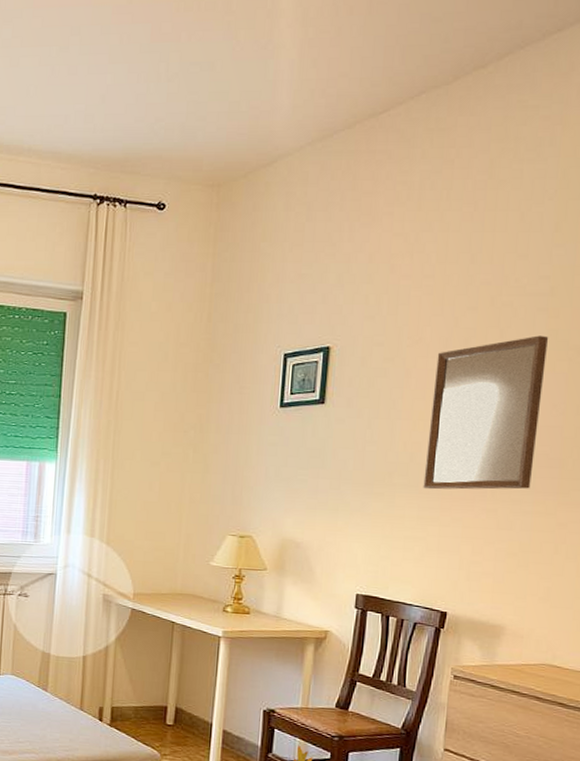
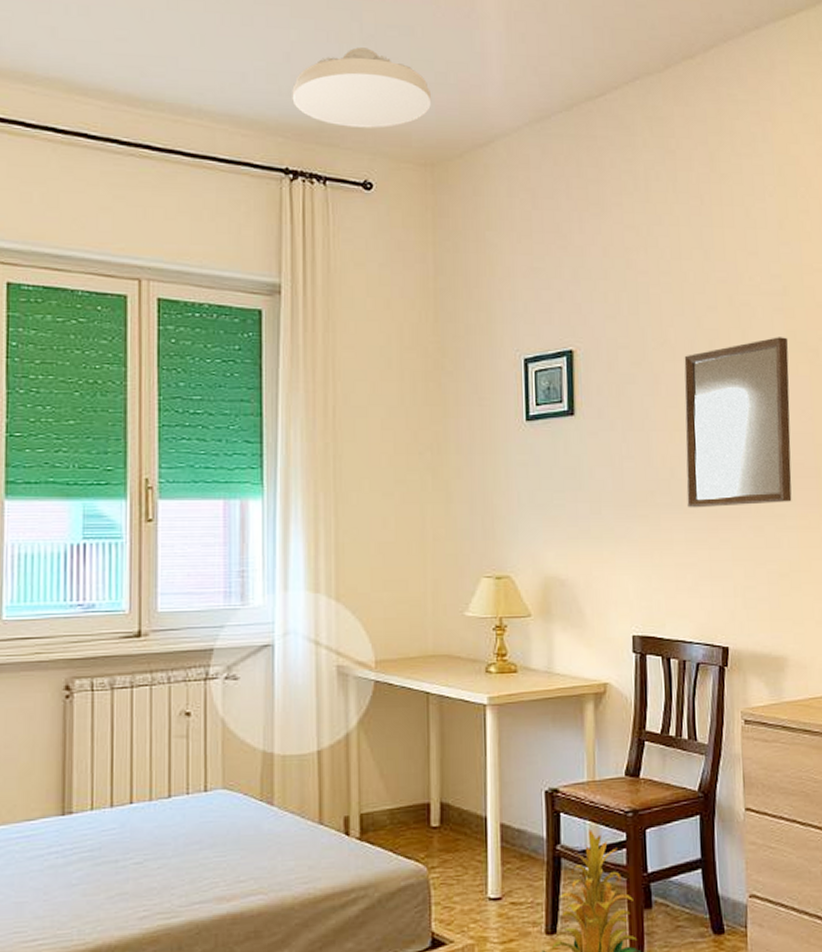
ceiling light: none [104,85,224,156] -> present [292,47,432,128]

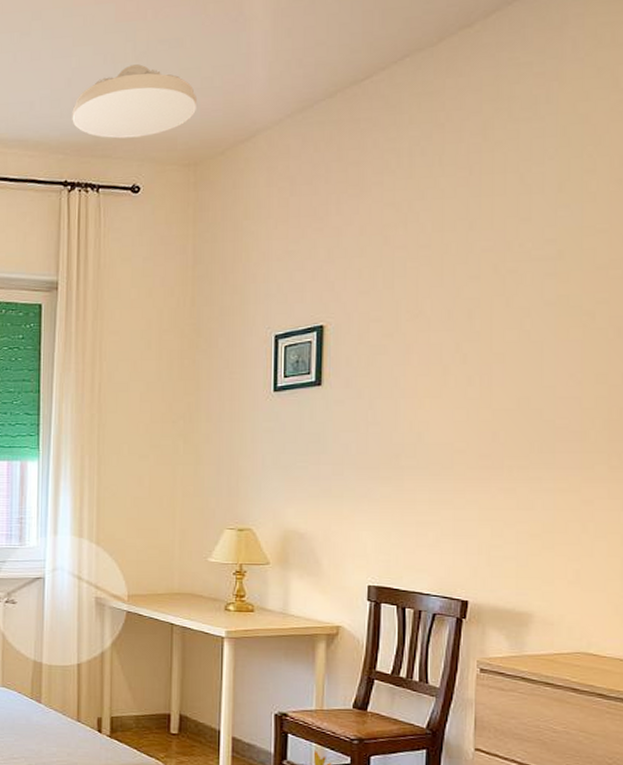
home mirror: present [684,337,792,508] -> none [433,302,560,471]

